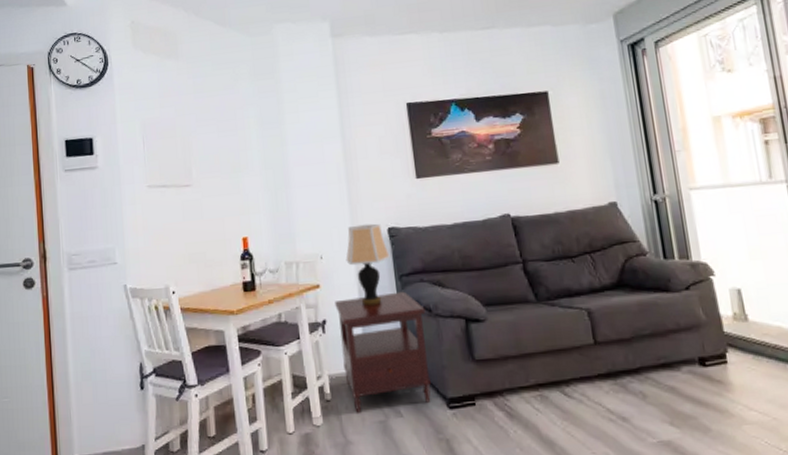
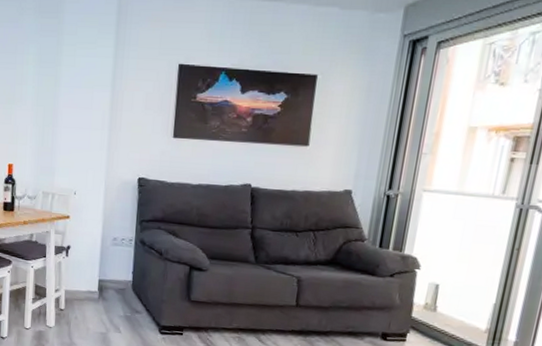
side table: present [335,291,431,415] -> none [79,232,157,326]
table lamp: present [346,223,390,307] -> none [96,170,136,242]

